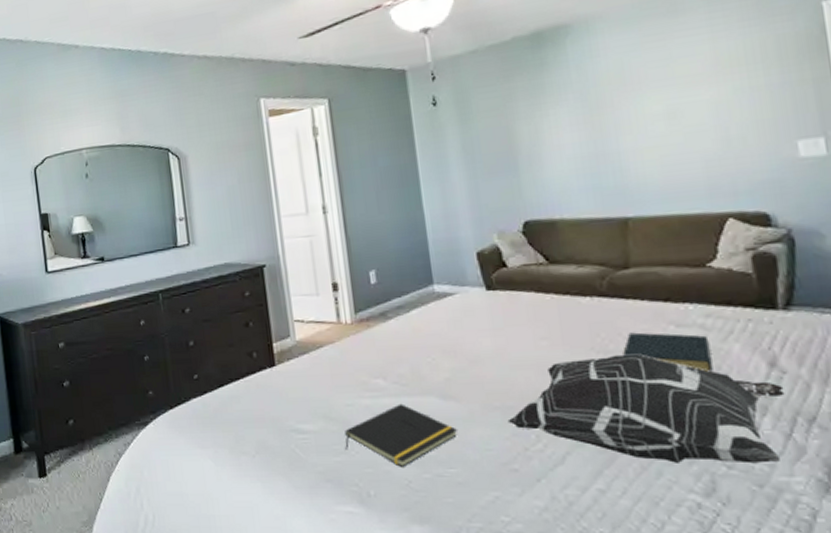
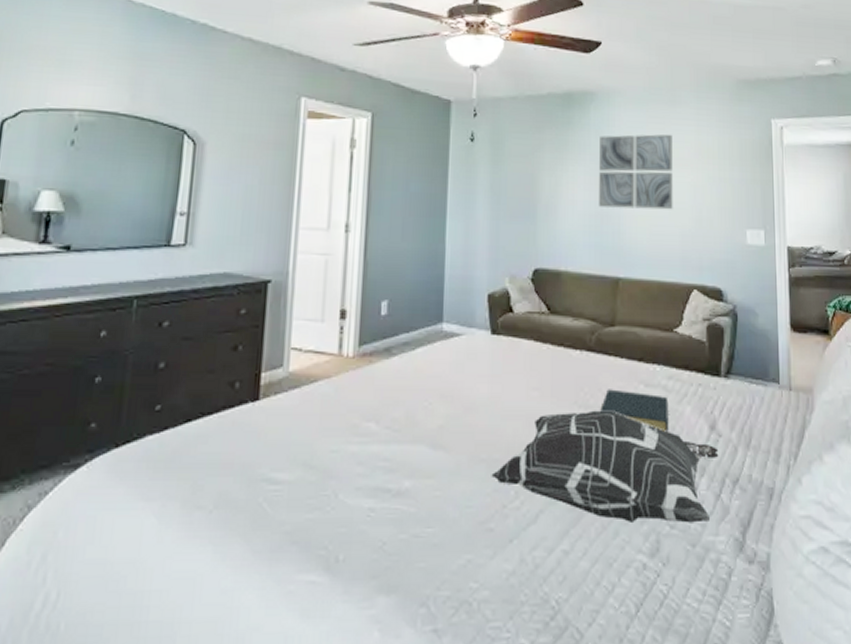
notepad: present [345,403,458,467] -> none [321,452,443,526]
wall art: none [582,49,689,147] -> present [599,134,673,210]

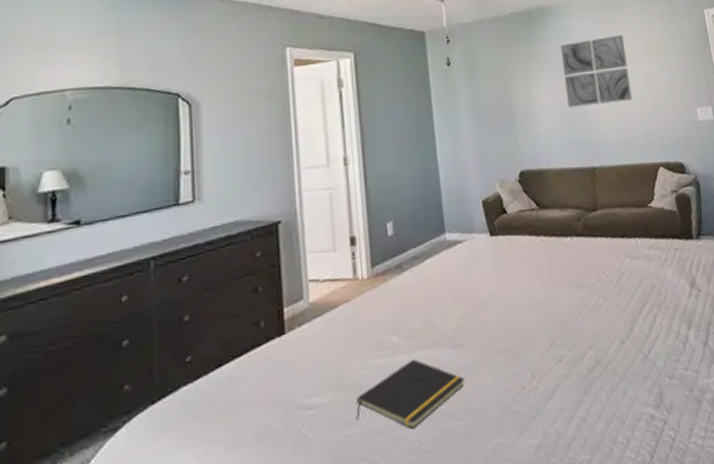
notepad: none [321,452,443,526] -> present [356,358,466,429]
decorative pillow: present [491,410,719,523] -> none [508,286,702,382]
hardback book: present [600,389,669,432] -> none [595,264,656,296]

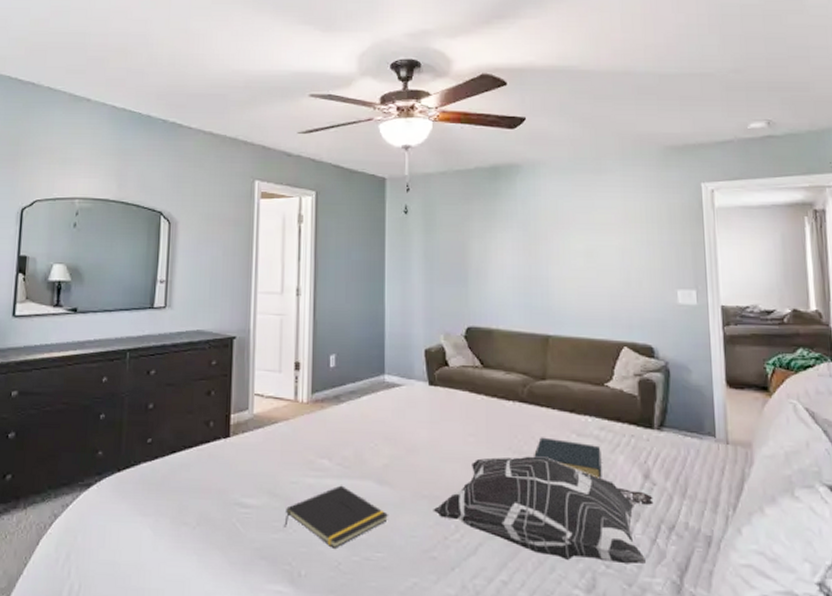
decorative pillow: none [508,286,702,382] -> present [433,456,654,565]
wall art: present [560,34,632,107] -> none [526,201,601,272]
hardback book: none [595,264,656,296] -> present [534,437,602,479]

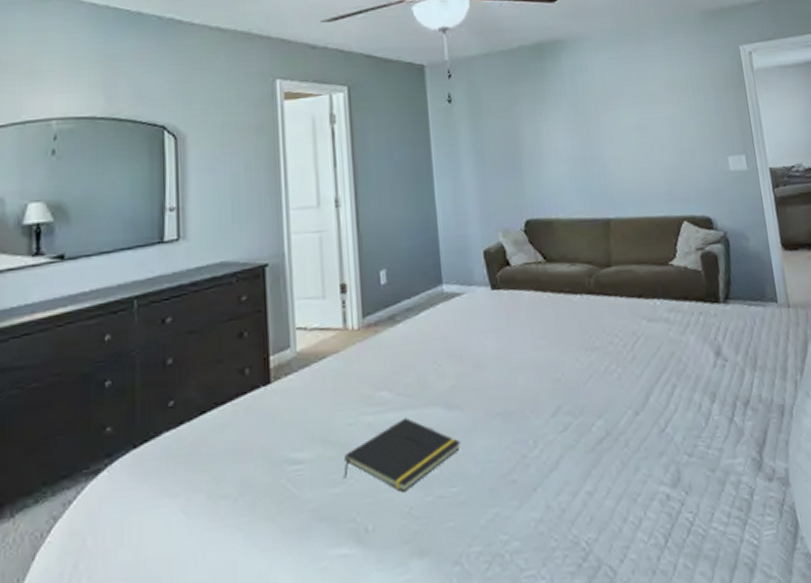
decorative pillow: present [433,456,654,565] -> none [508,350,727,457]
hardback book: present [534,437,602,479] -> none [607,328,676,364]

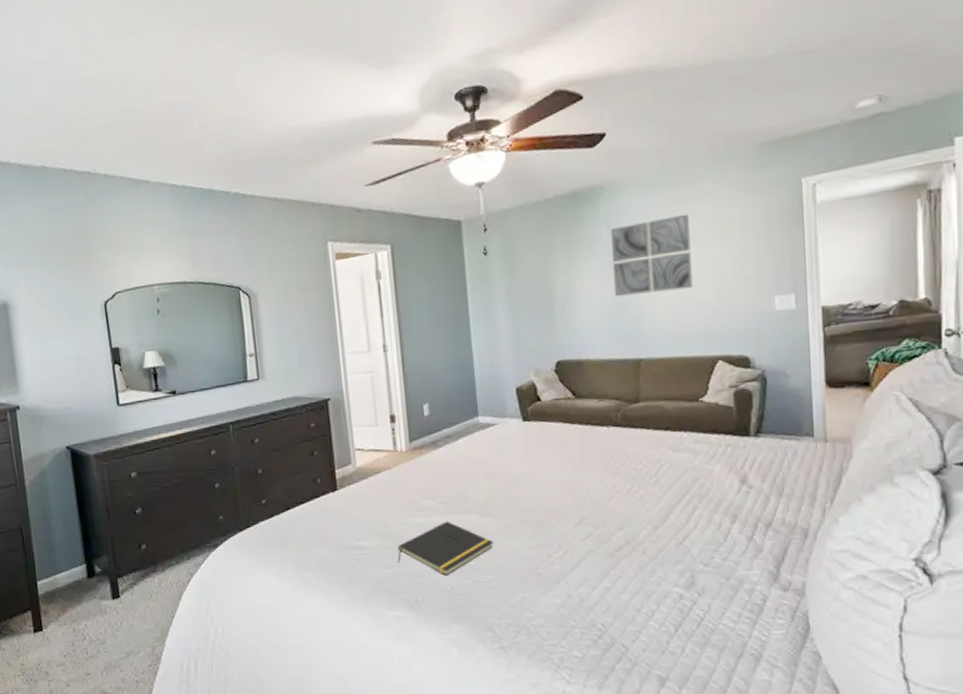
wall art: none [574,72,654,152] -> present [611,213,693,296]

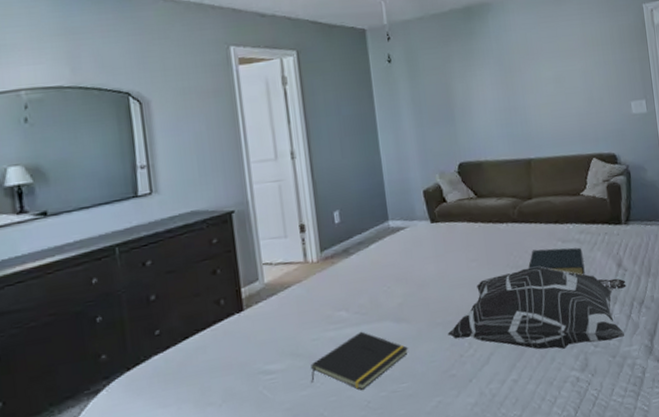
decorative pillow: none [535,475,750,563] -> present [447,267,627,350]
wall art: present [611,213,693,296] -> none [499,30,569,102]
hardback book: none [630,456,699,488] -> present [528,247,585,276]

